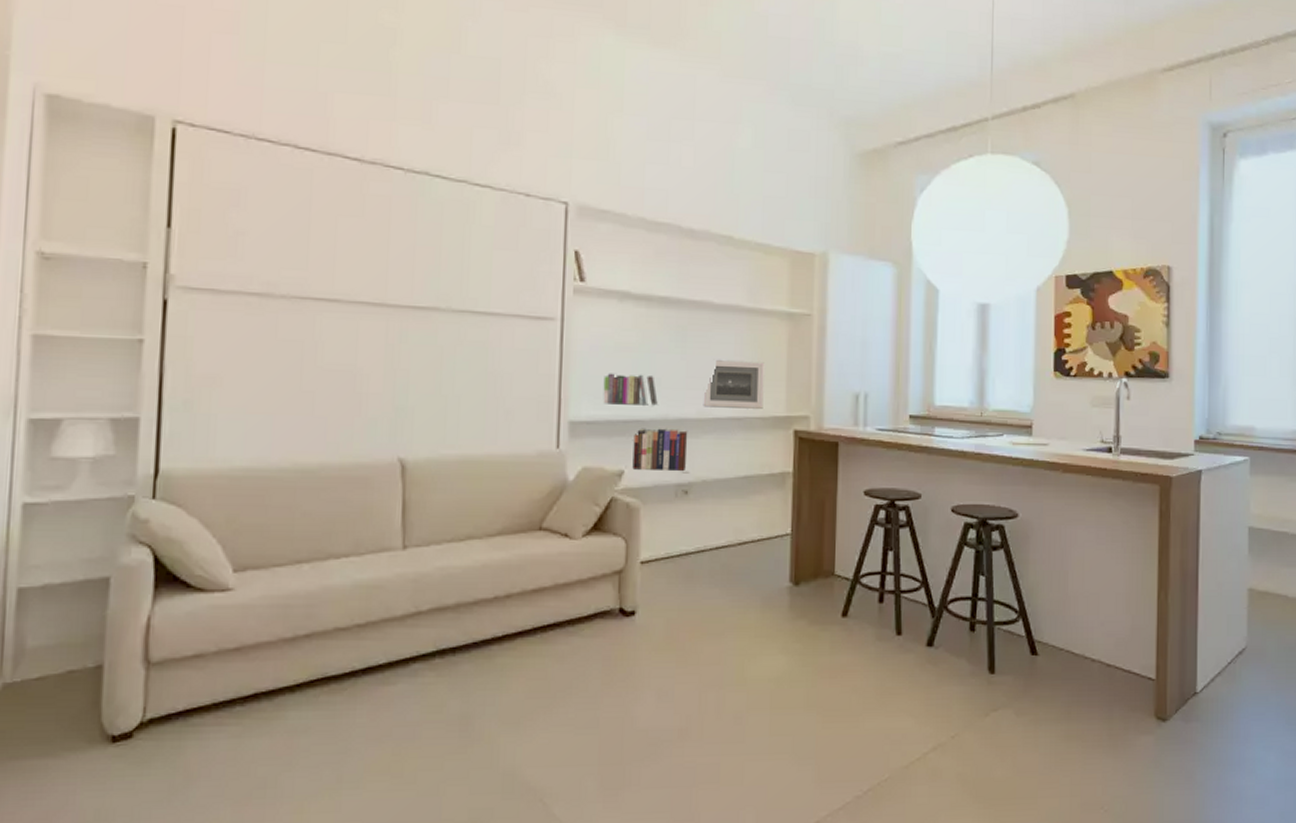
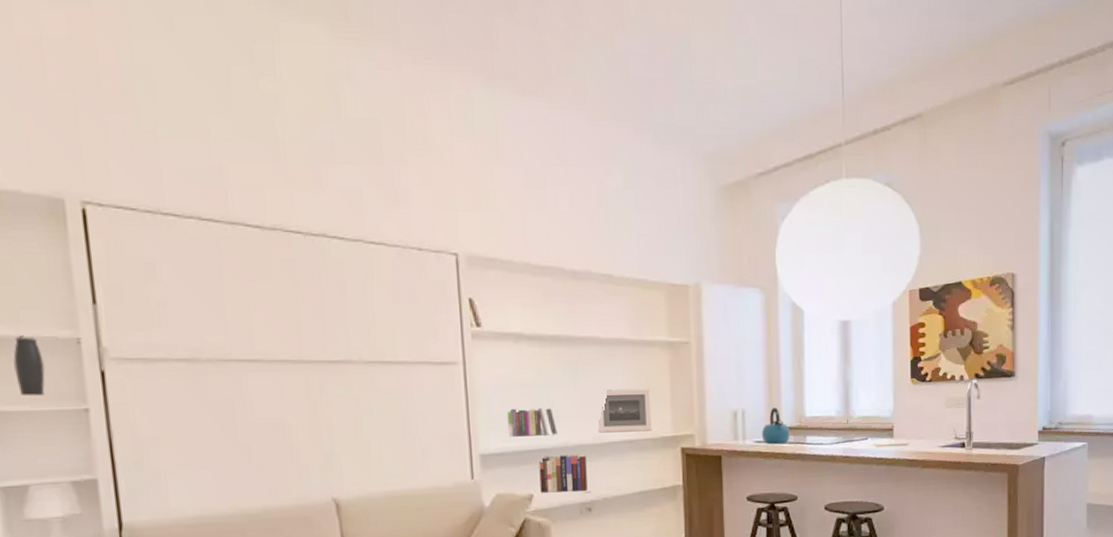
vase: none [69,256,103,322] -> present [13,337,45,397]
kettle: none [884,393,916,435] -> present [761,407,790,445]

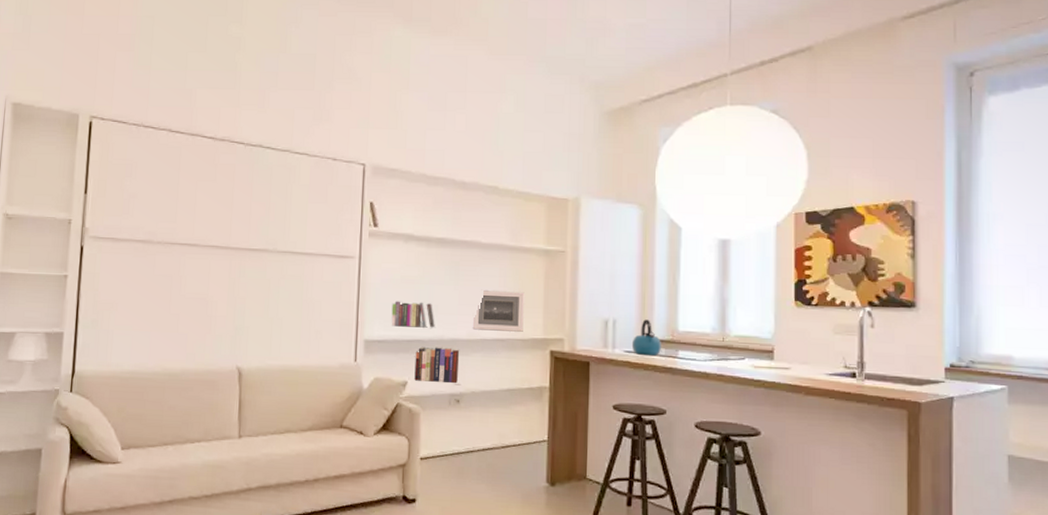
vase: present [13,337,45,397] -> none [22,216,43,263]

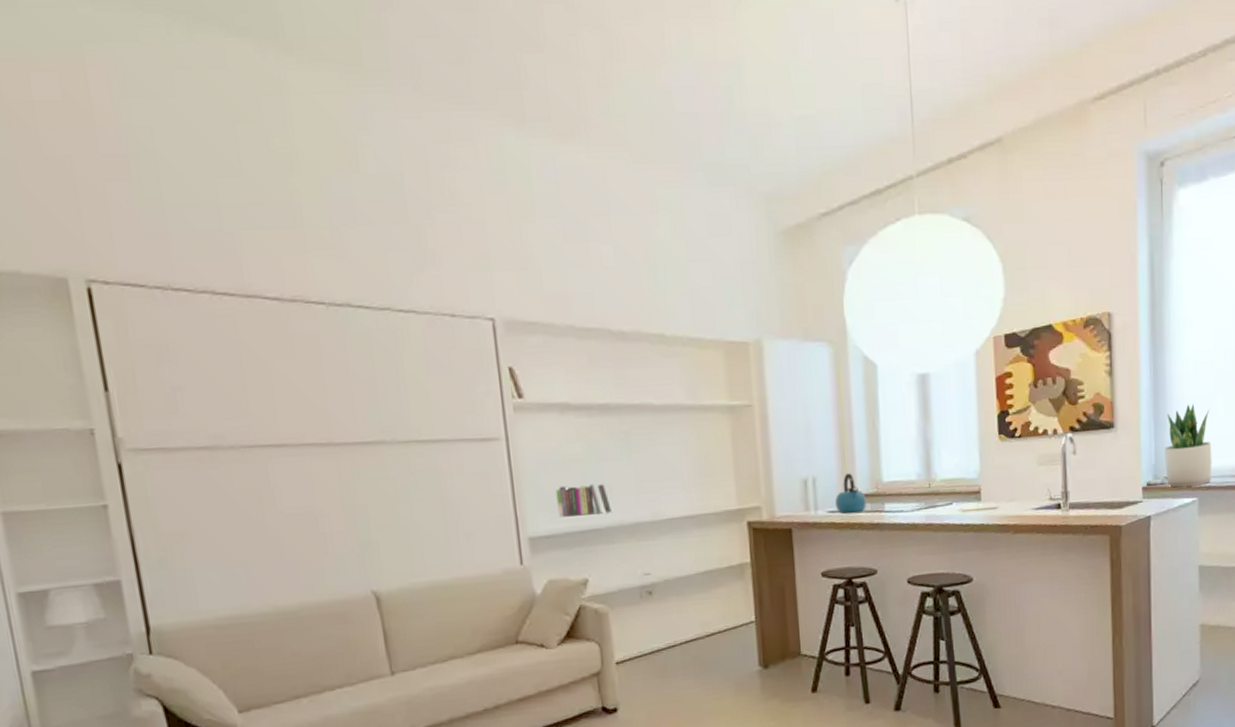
books: present [414,347,460,384] -> none [593,533,647,577]
picture frame: present [473,290,525,332] -> none [656,458,715,509]
planter: none [970,293,1024,374] -> present [1165,404,1212,488]

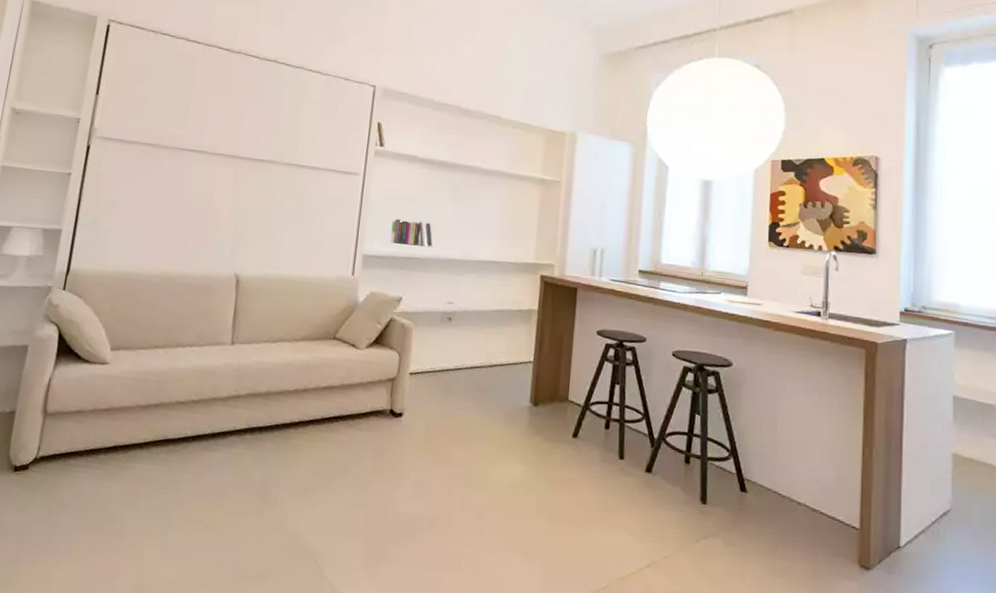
kettle: present [834,473,866,515] -> none [617,250,645,287]
planter: present [1165,404,1212,488] -> none [923,245,969,321]

